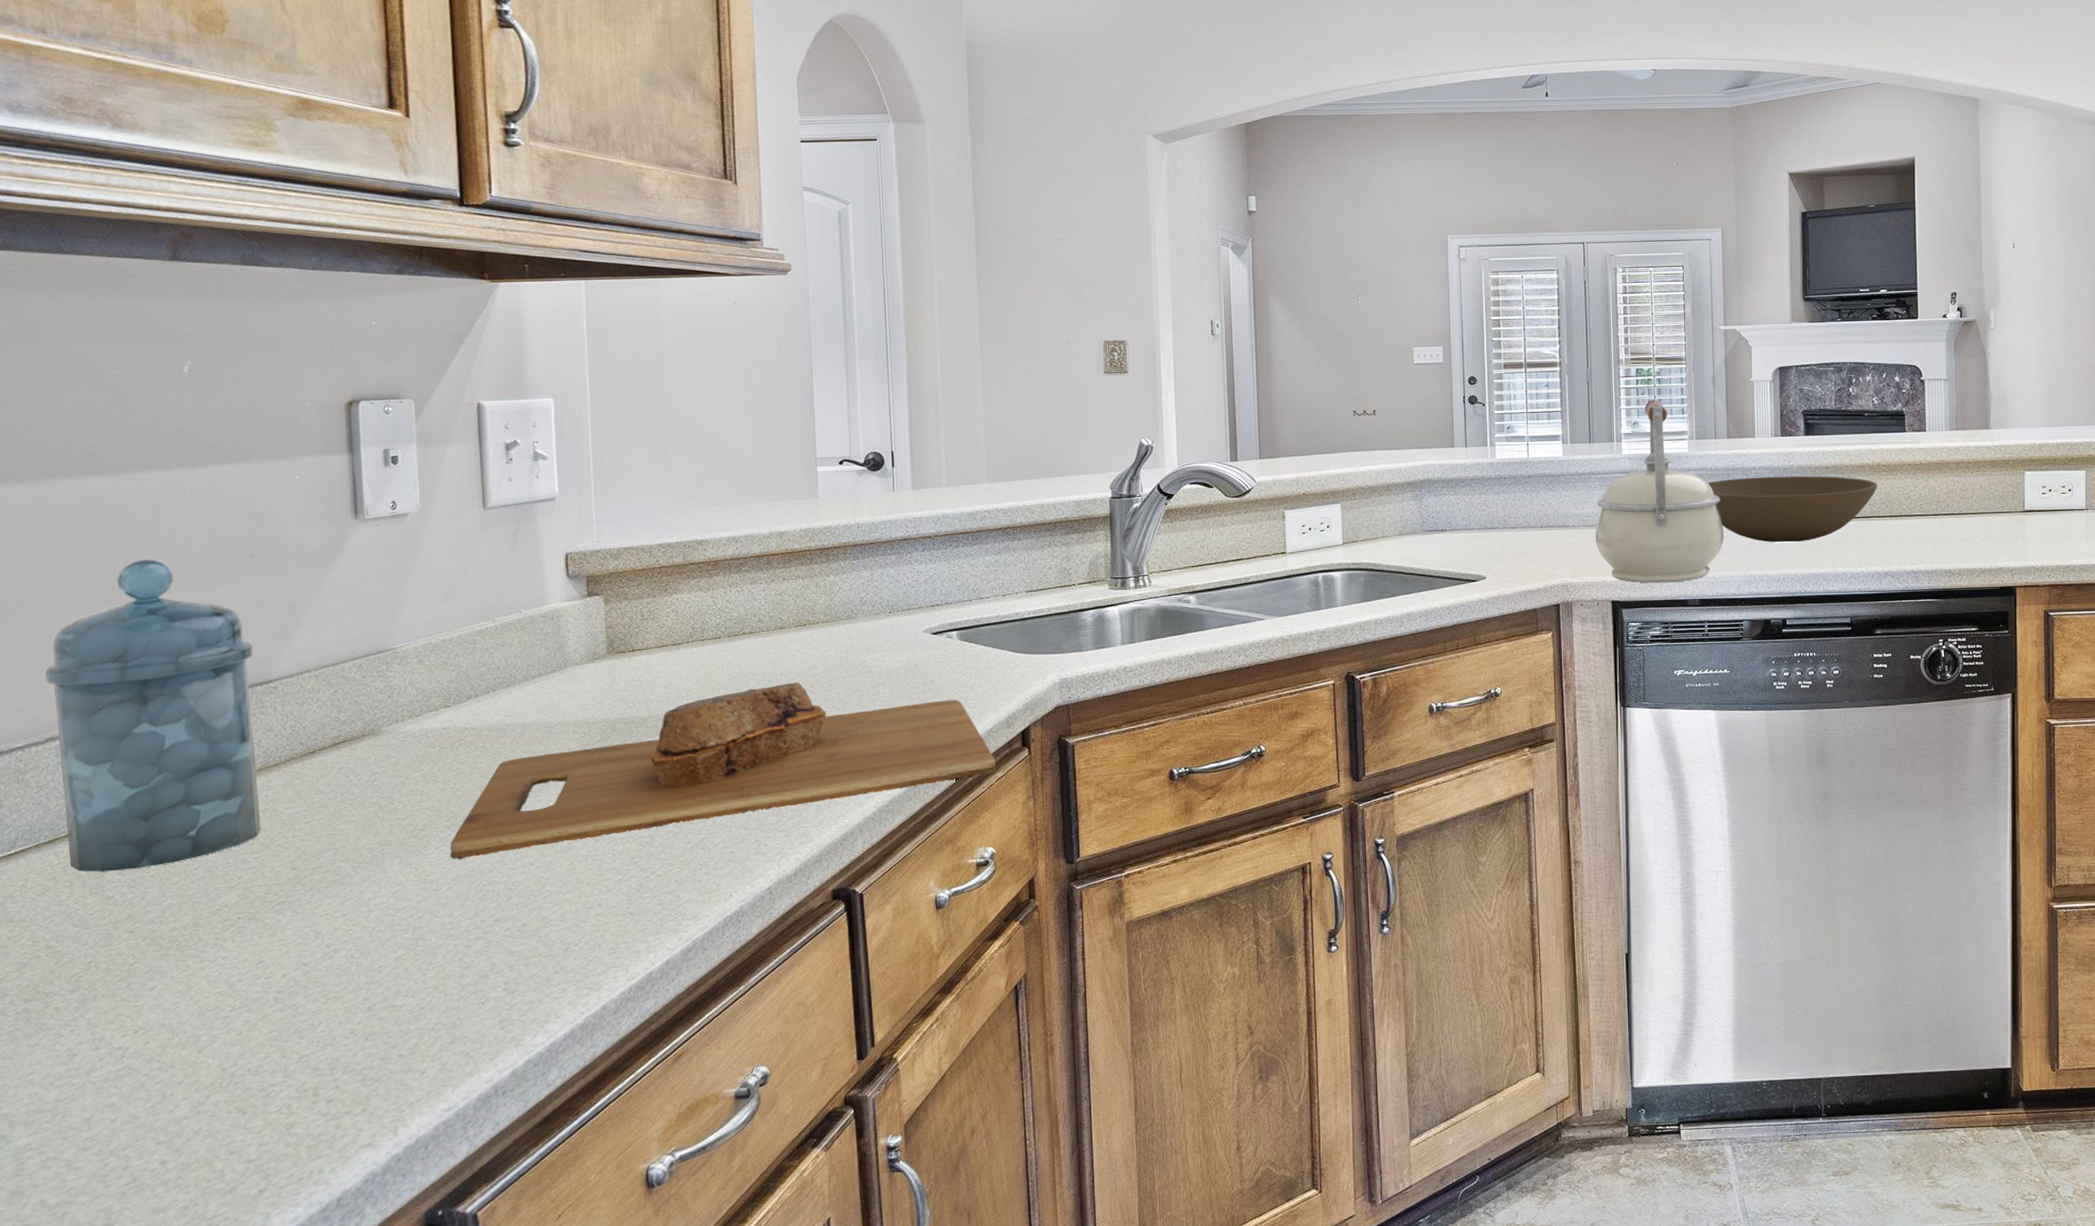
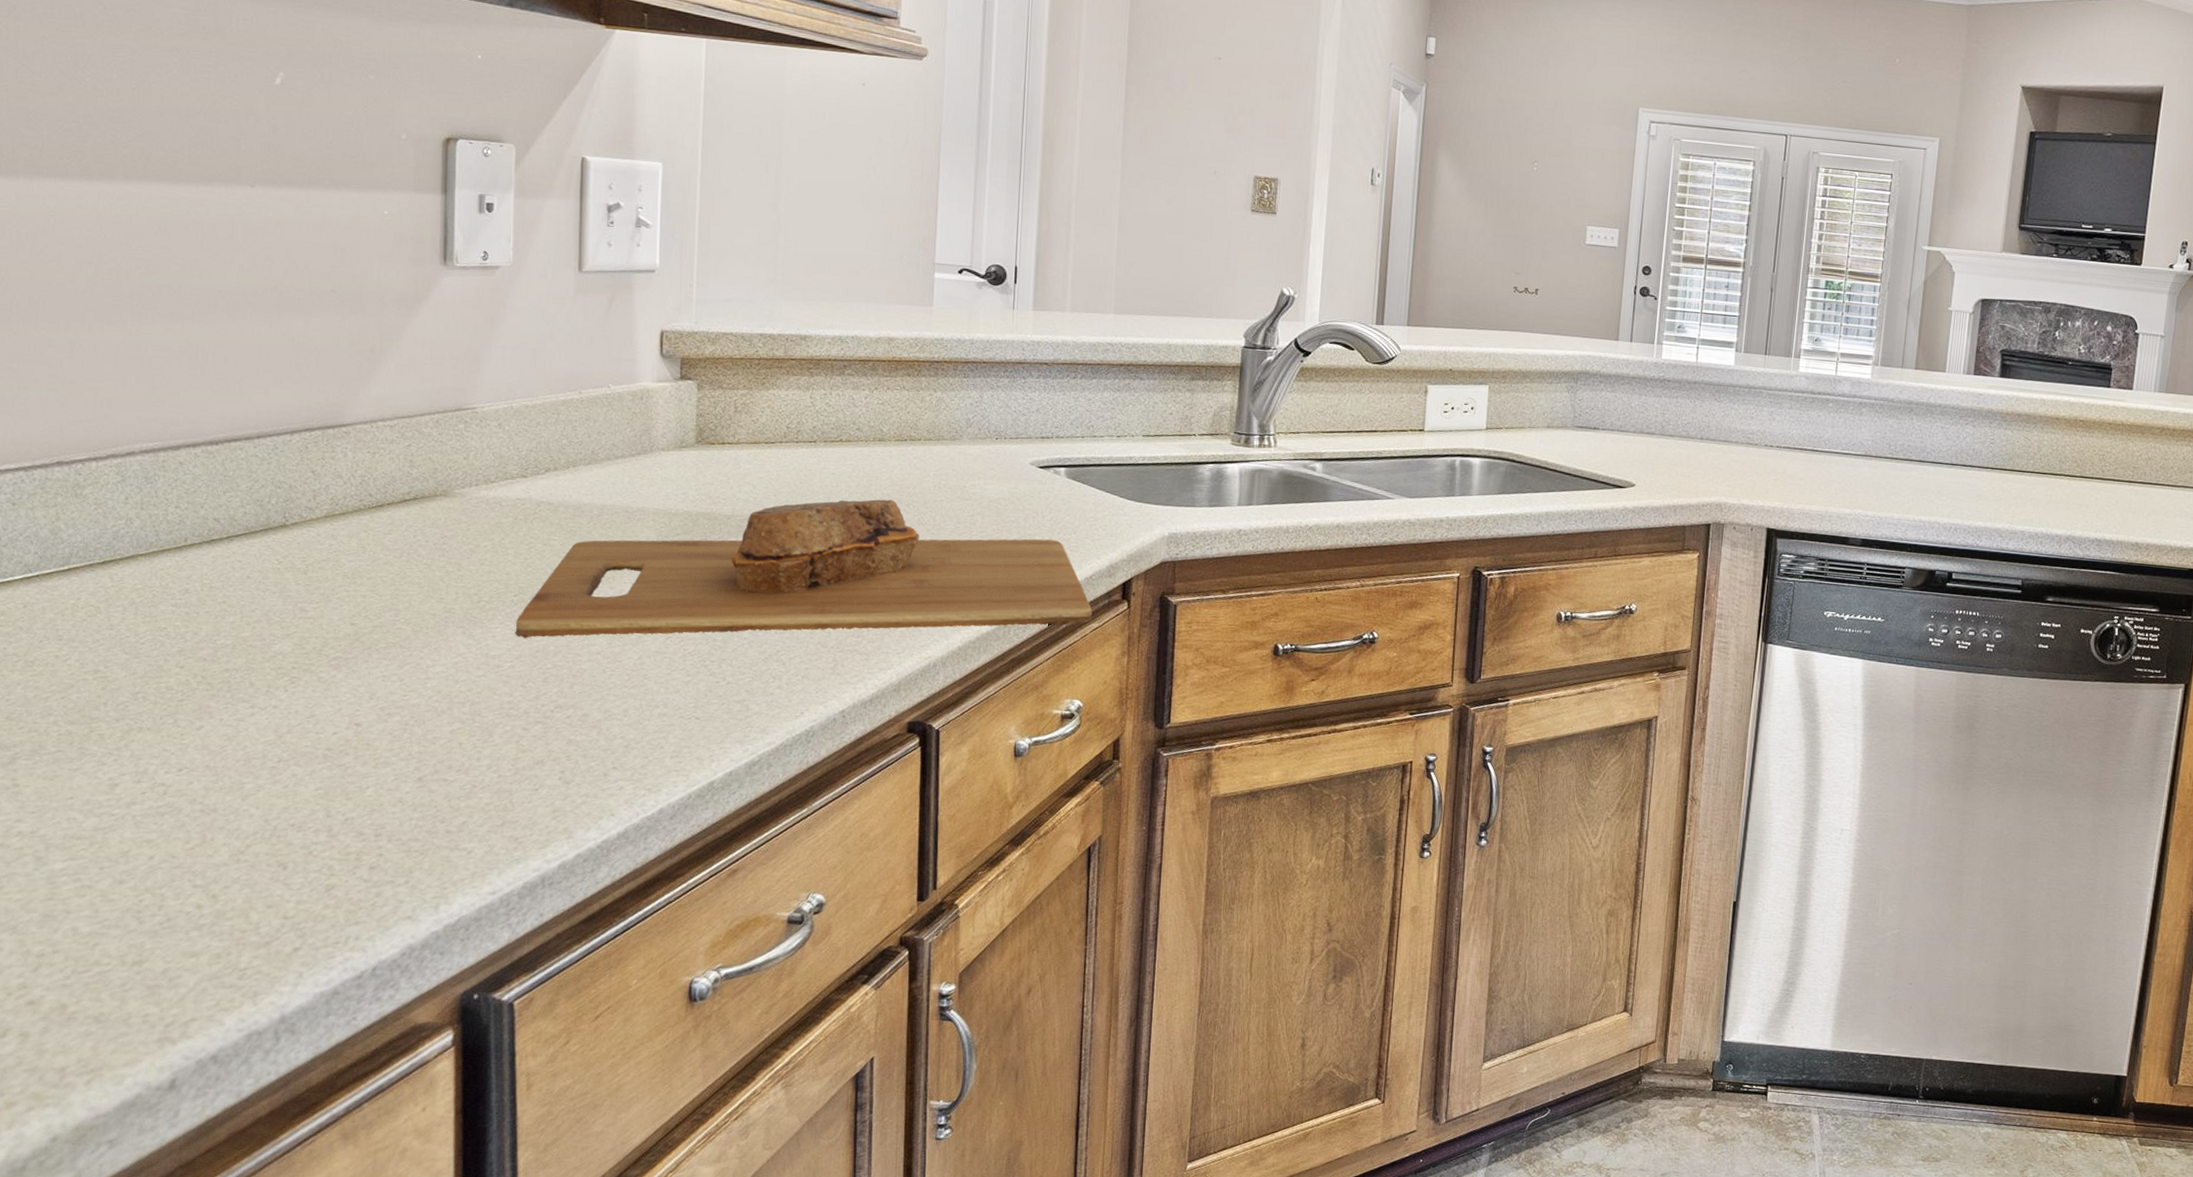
canister: present [44,559,261,872] -> none [110,278,328,603]
kettle: present [1595,400,1724,583] -> none [1757,317,1899,518]
bowl: present [1708,475,1878,543] -> none [1887,413,2072,492]

